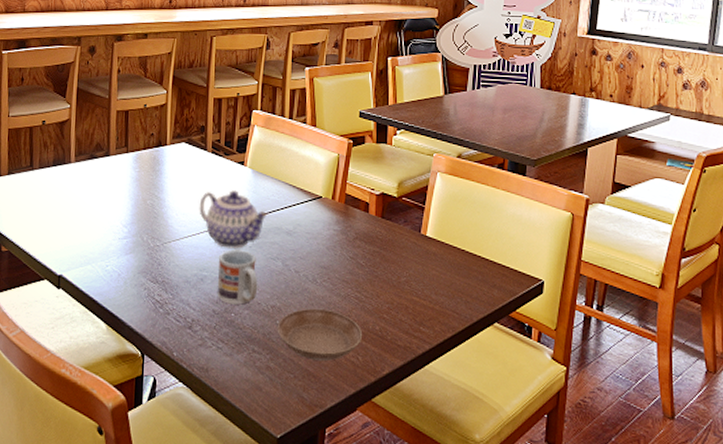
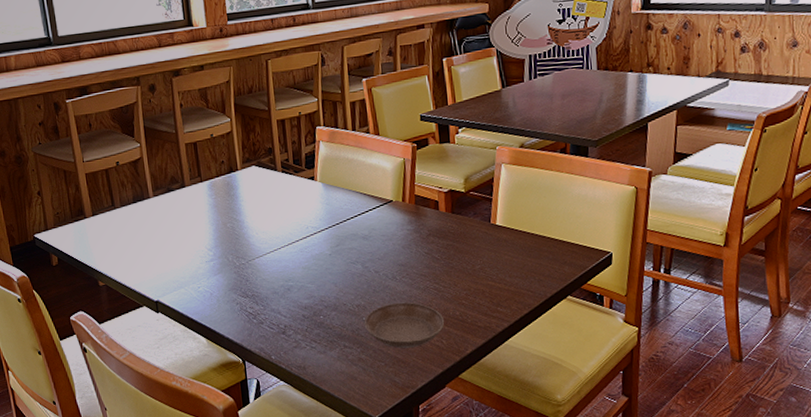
teapot: present [199,190,268,249] -> none [276,204,343,259]
cup: present [217,249,258,305] -> none [302,258,342,308]

